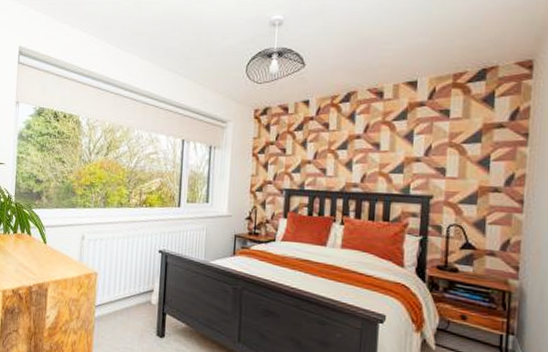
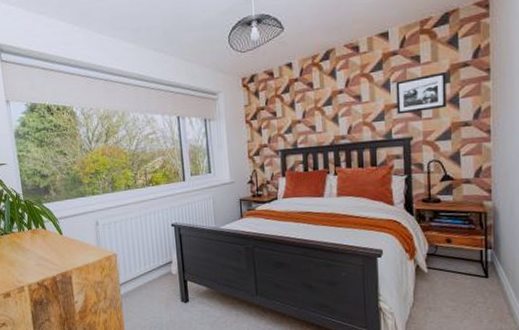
picture frame: none [418,130,478,170] -> present [396,71,447,115]

